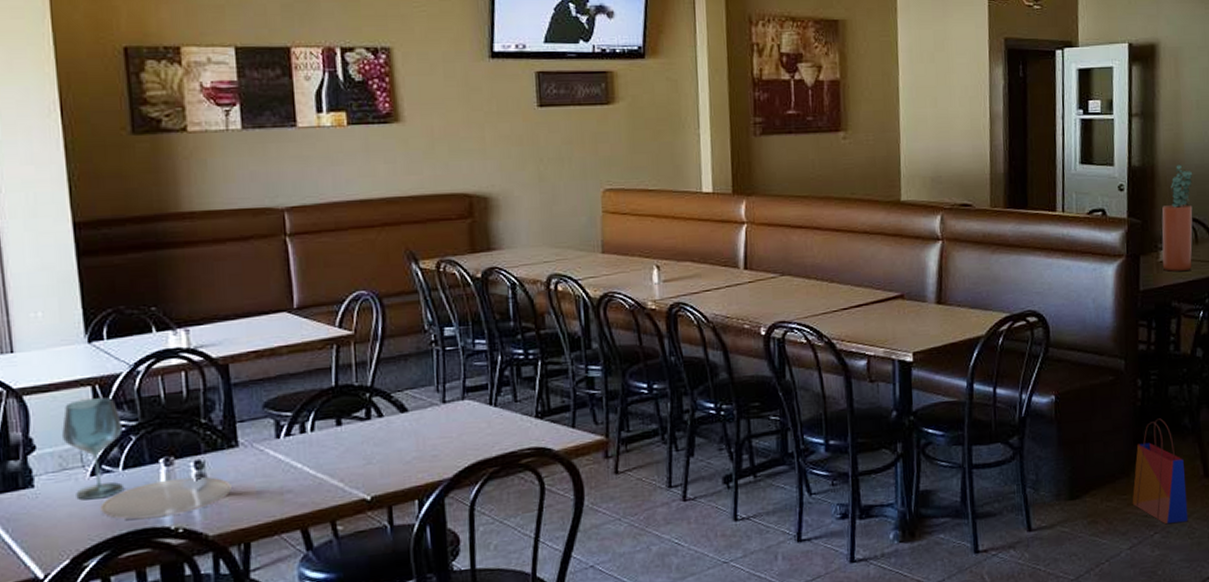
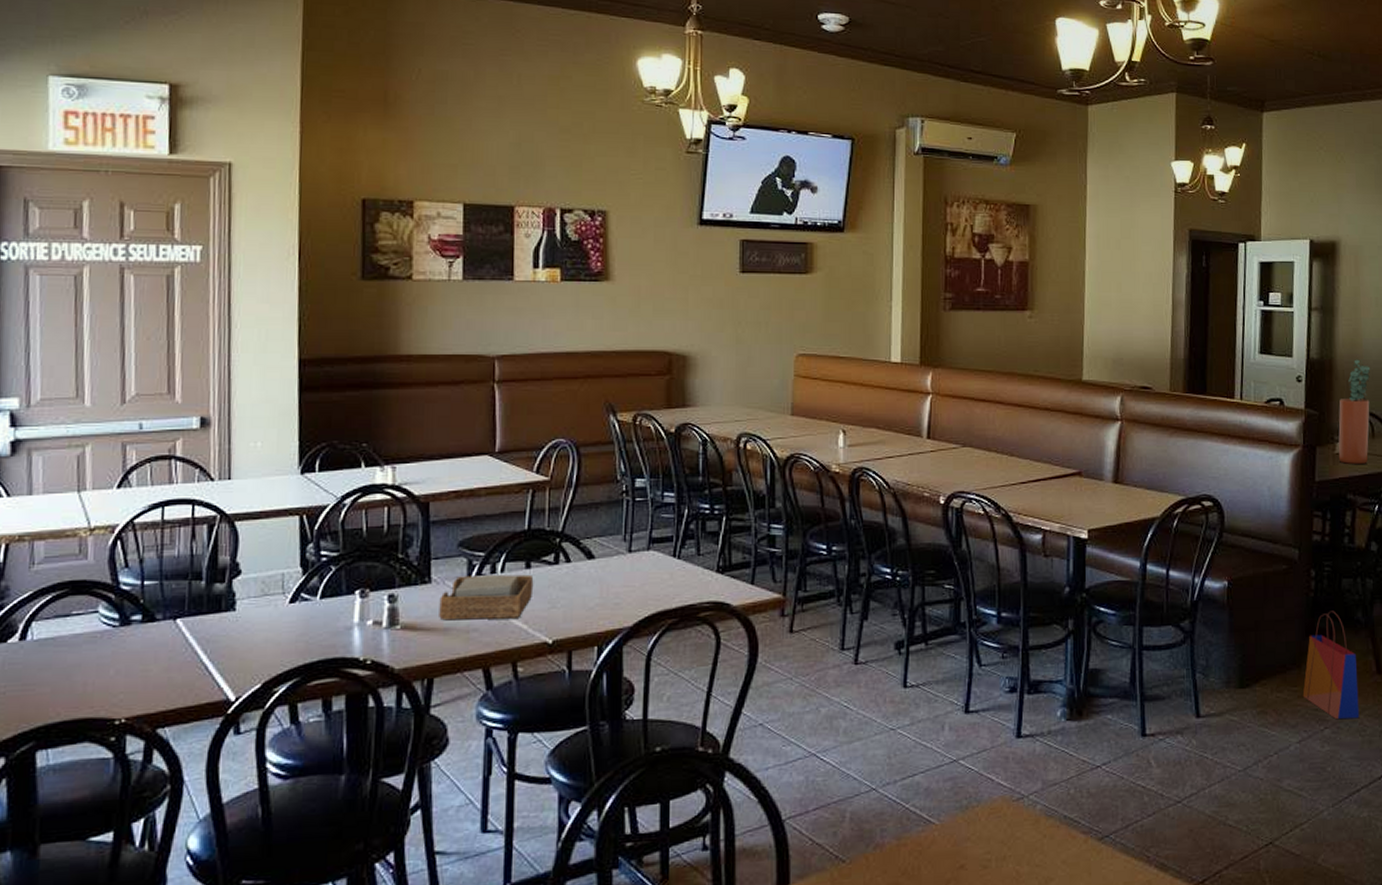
wine glass: present [62,397,123,500] -> none [268,528,325,626]
plate: present [100,476,232,520] -> none [295,610,421,649]
napkin holder: none [249,431,347,484] -> present [439,574,534,621]

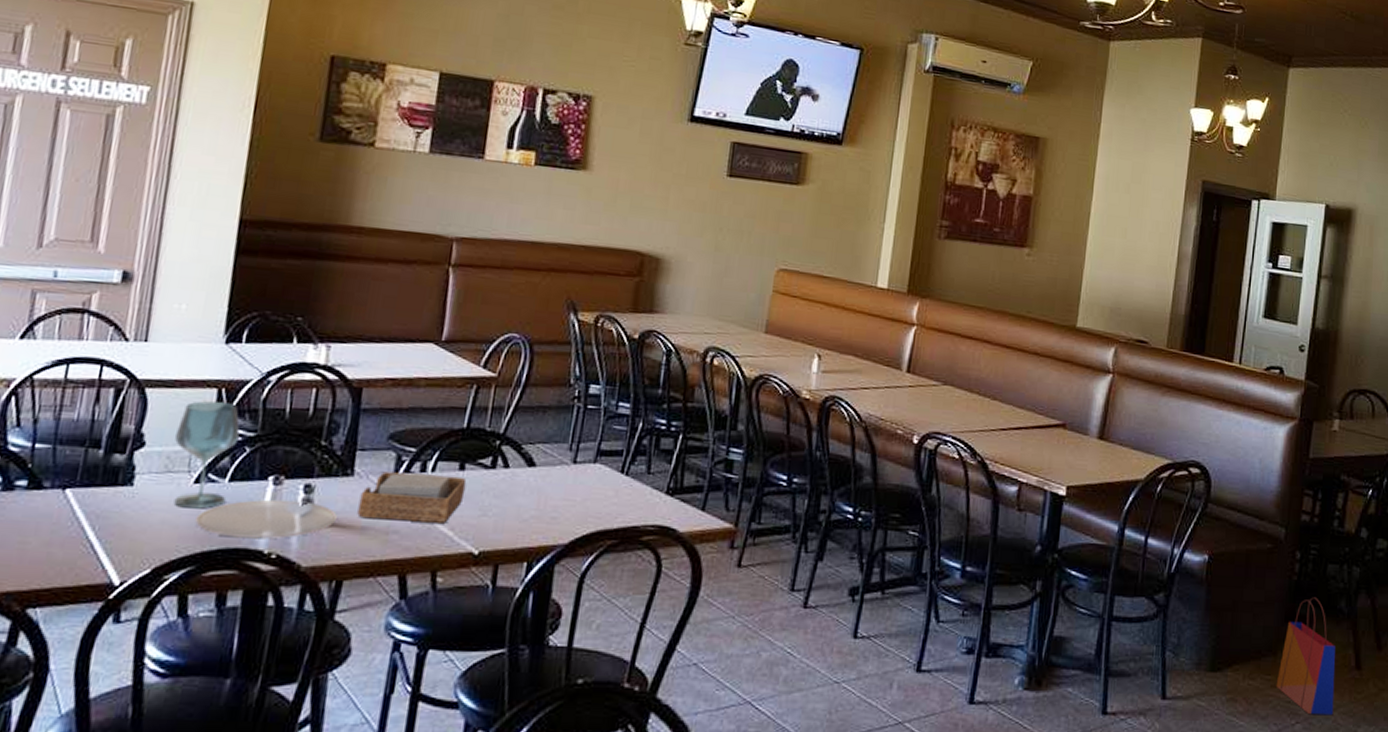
wine glass: none [268,528,325,626] -> present [174,401,241,509]
plate: none [295,610,421,649] -> present [195,499,337,539]
vase: present [1338,354,1371,465] -> none [1335,328,1377,446]

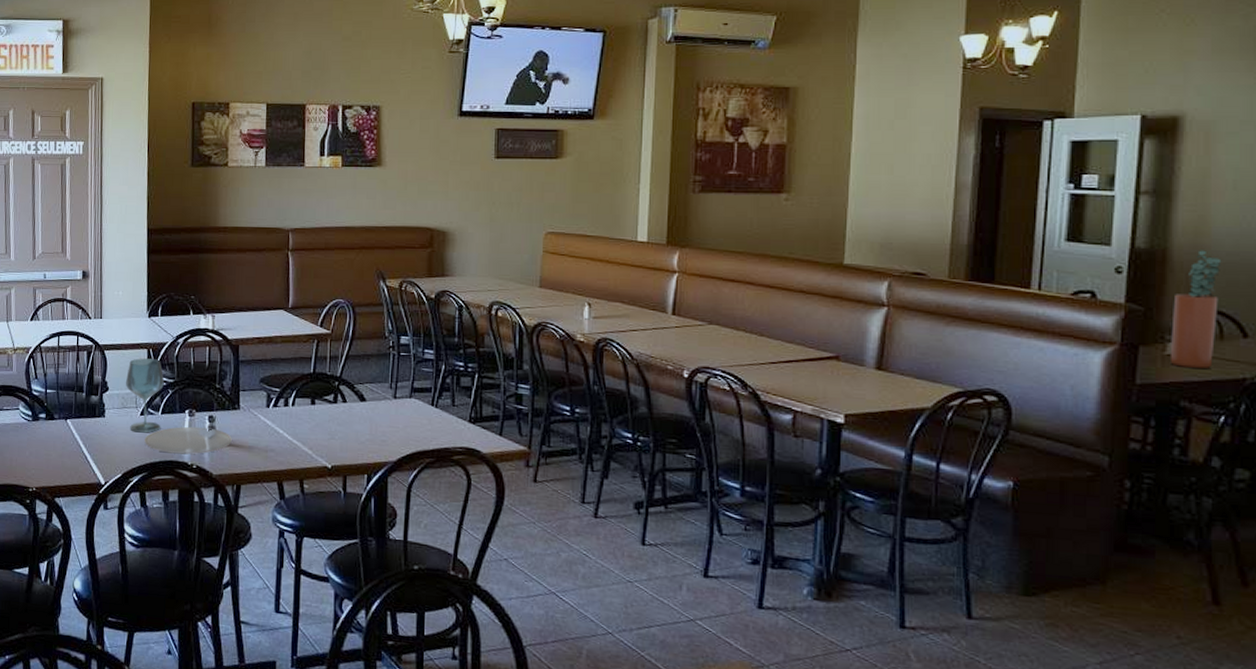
napkin holder: present [357,471,467,523] -> none [245,406,317,444]
shopping bag: present [1276,597,1336,716] -> none [1107,527,1185,650]
vase: none [1335,328,1377,446] -> present [1169,244,1222,370]

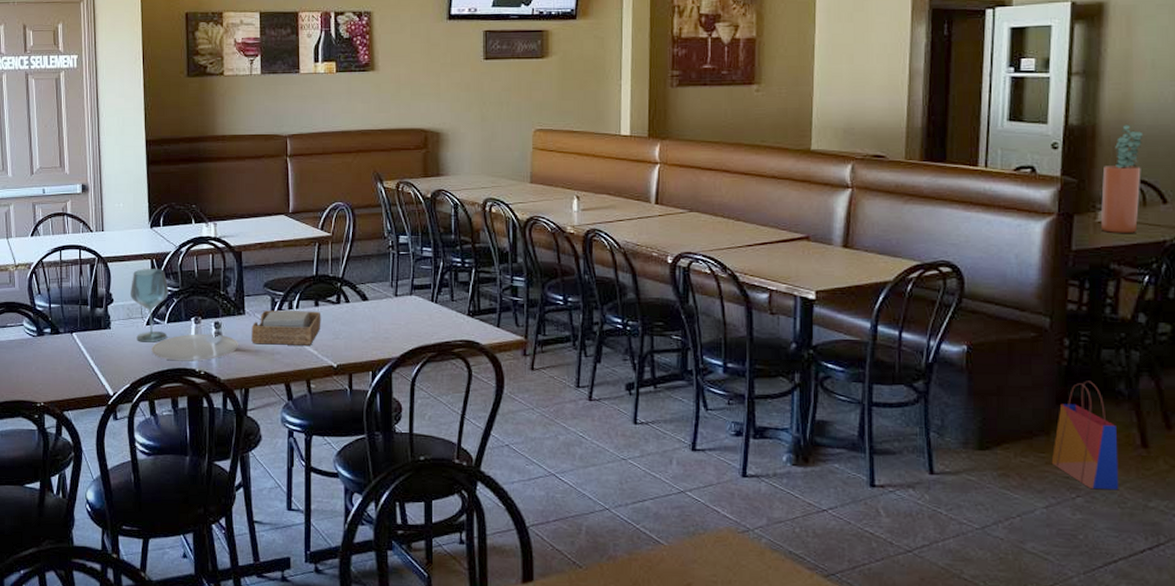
napkin holder: none [245,406,317,444] -> present [251,310,321,345]
shopping bag: none [1107,527,1185,650] -> present [1051,381,1119,490]

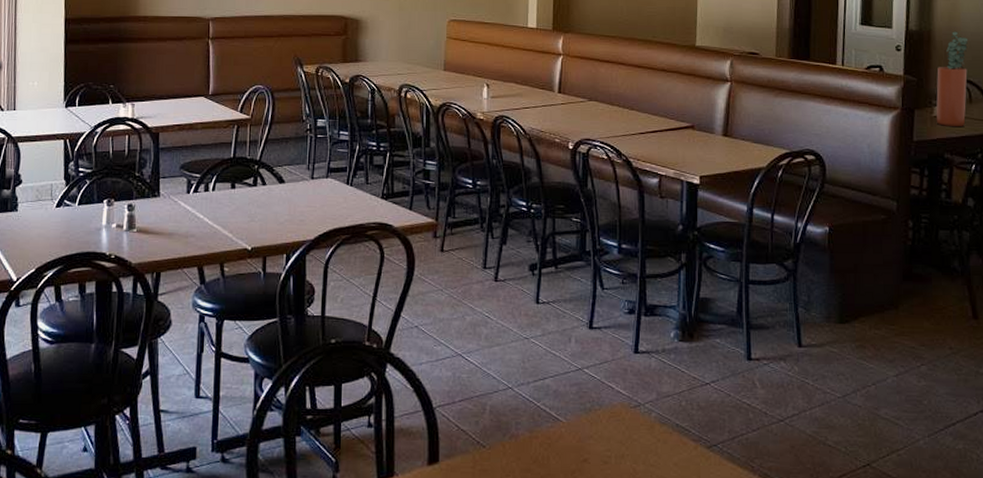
wine glass: present [131,269,169,342] -> none [41,149,82,225]
plate: present [151,333,238,361] -> none [60,216,152,245]
napkin holder: present [251,310,321,345] -> none [165,192,238,228]
shopping bag: present [1051,381,1119,490] -> none [900,259,956,359]

